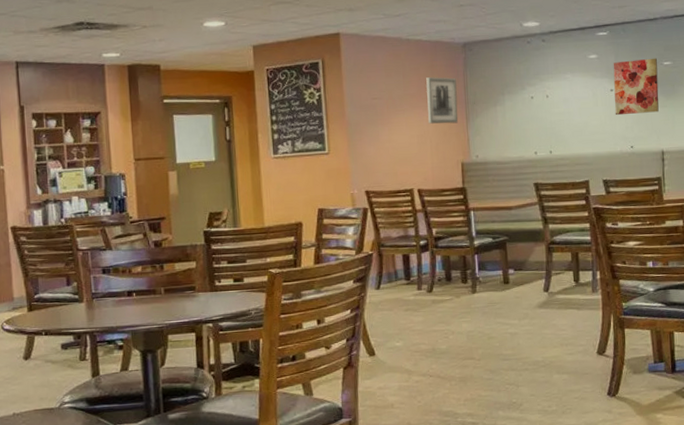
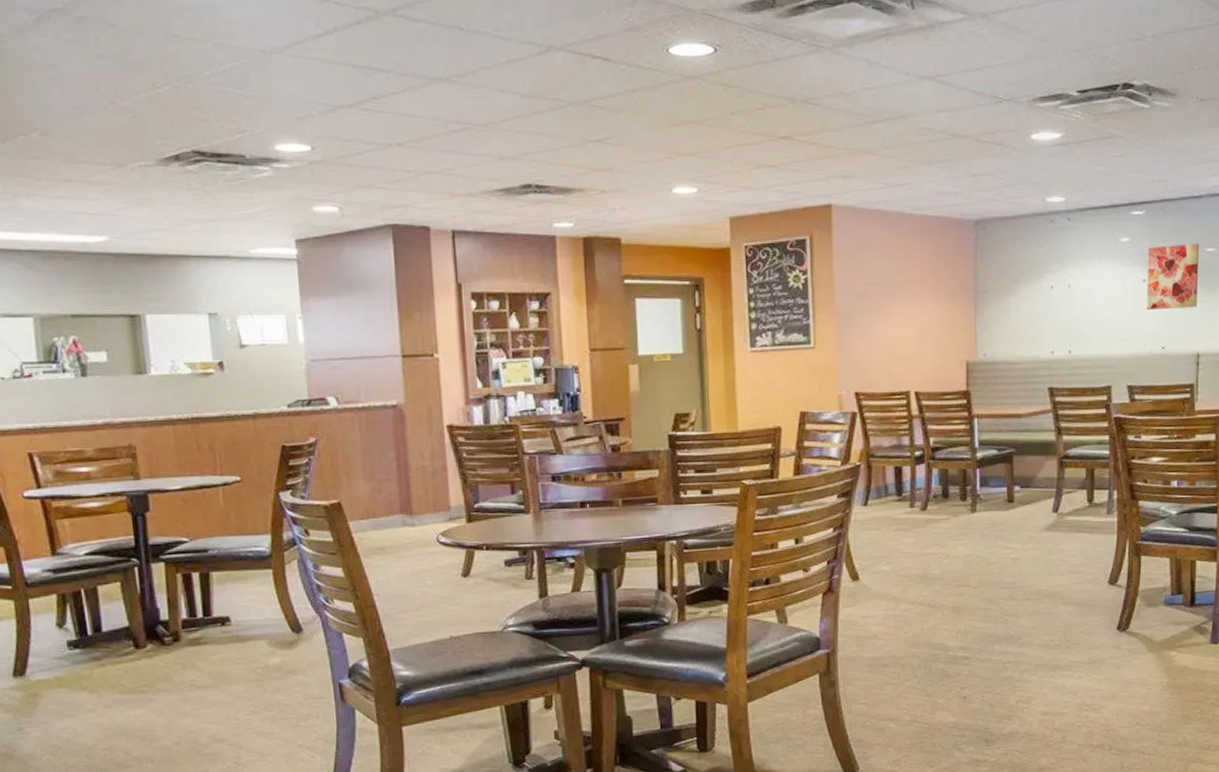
wall art: present [426,77,459,125] -> none [930,260,966,317]

